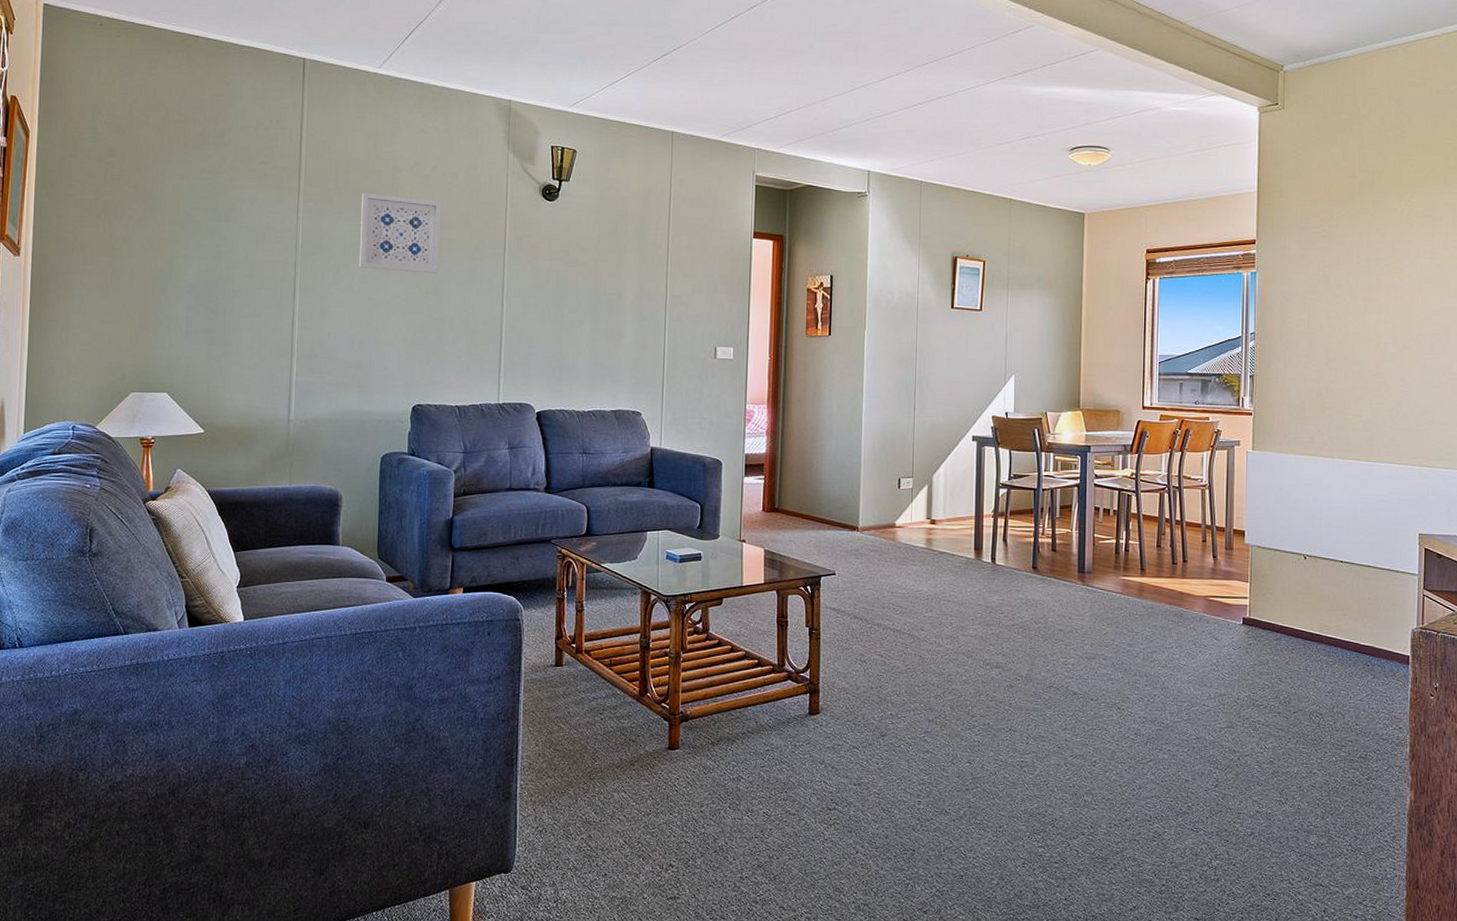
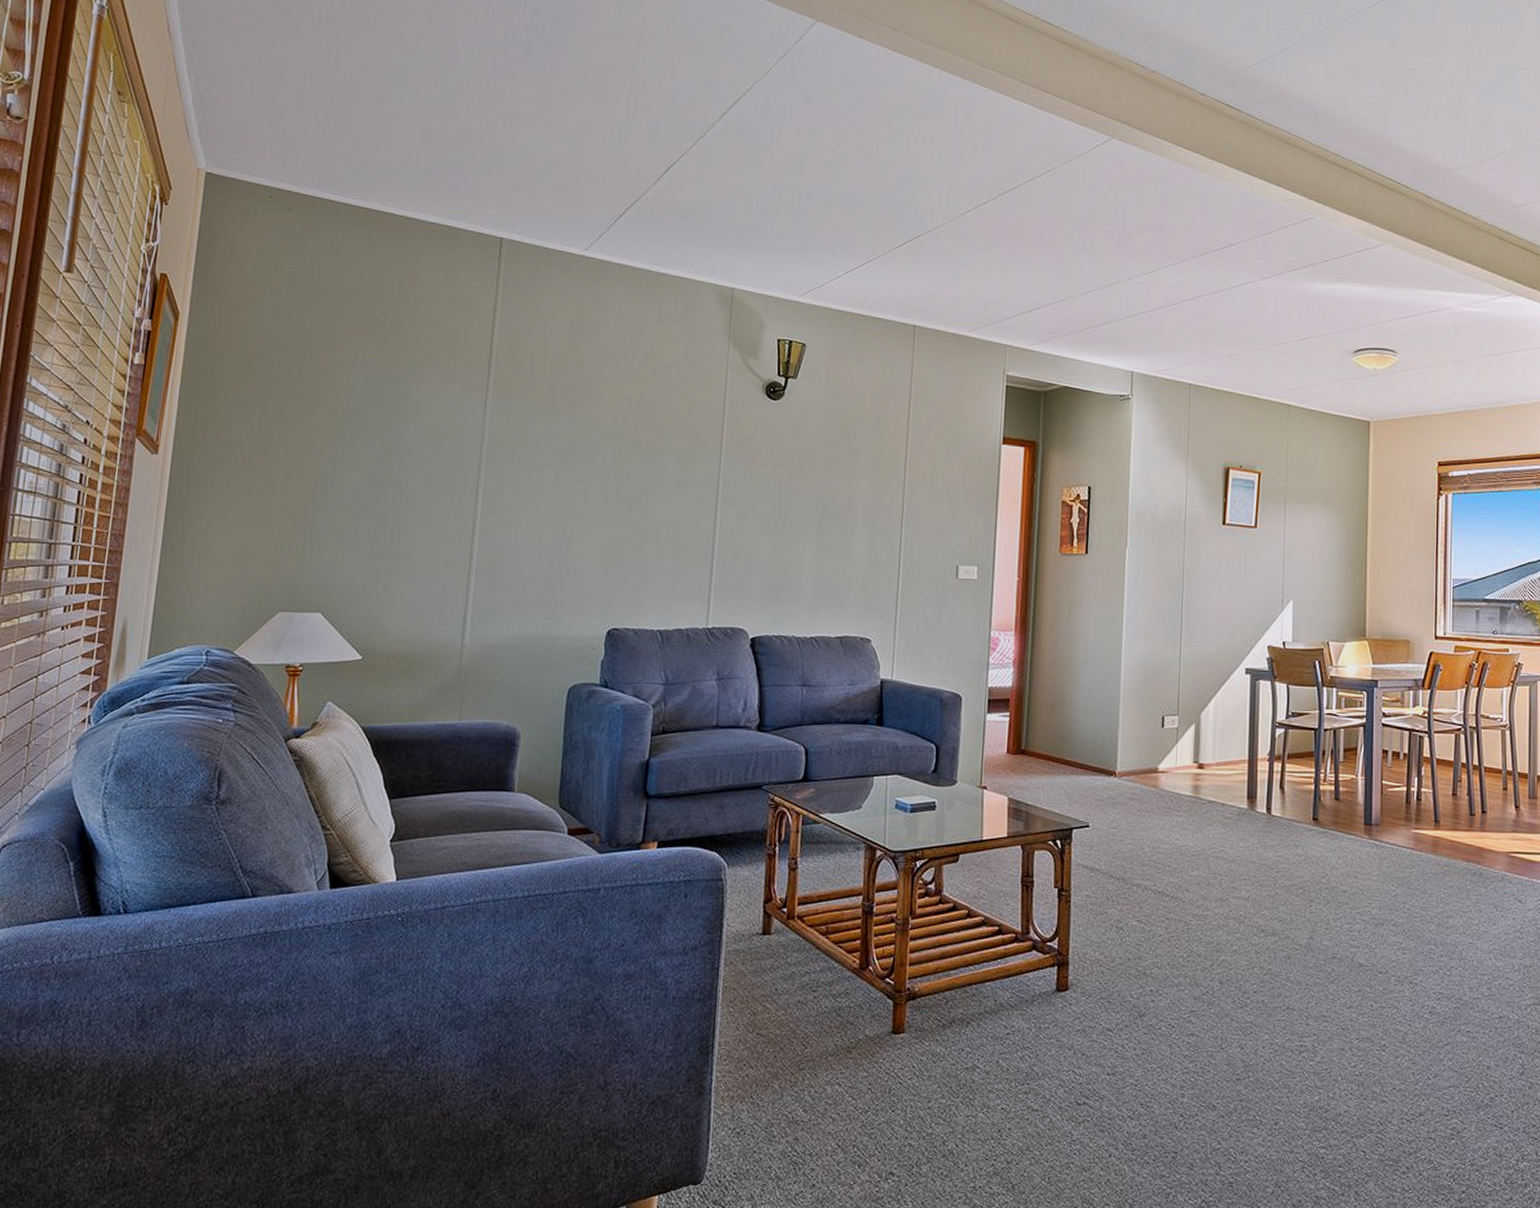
wall art: present [359,192,442,274] -> none [553,387,651,480]

